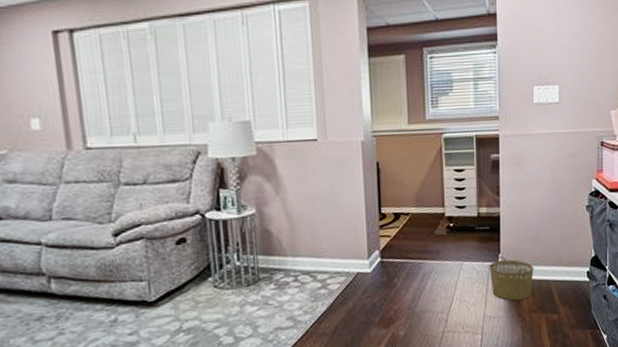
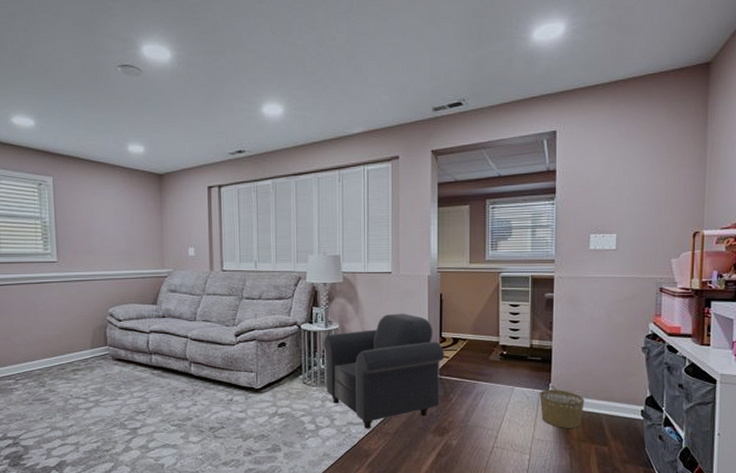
armchair: none [236,188,386,333] -> present [323,313,445,429]

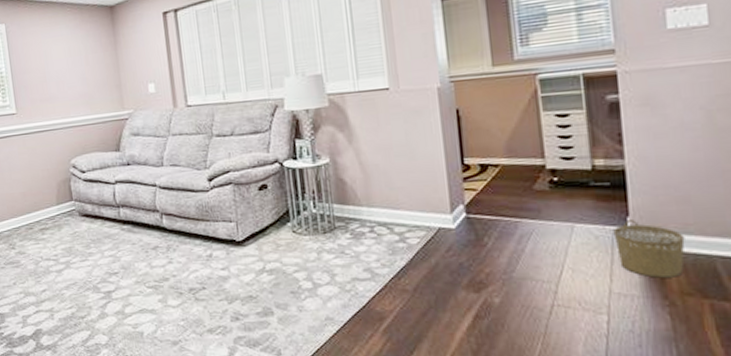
armchair: present [323,313,445,429] -> none [312,137,472,286]

